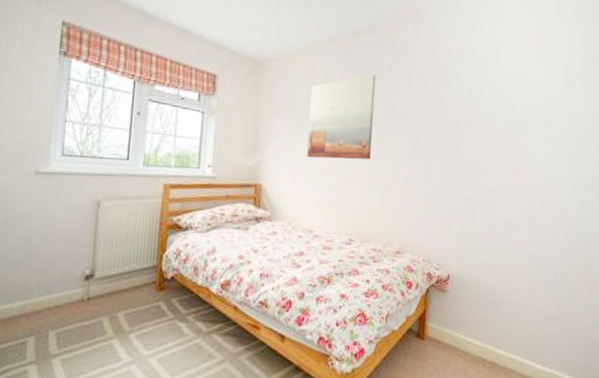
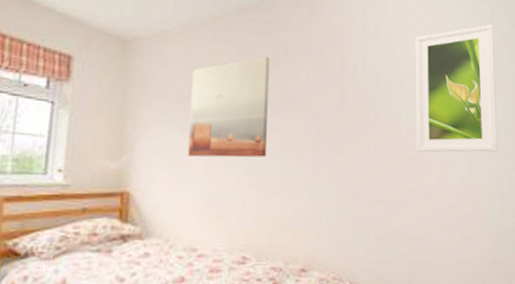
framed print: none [503,42,586,160] -> present [414,24,499,152]

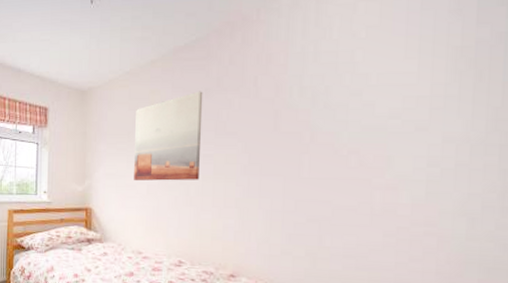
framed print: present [414,24,499,152] -> none [359,20,482,173]

